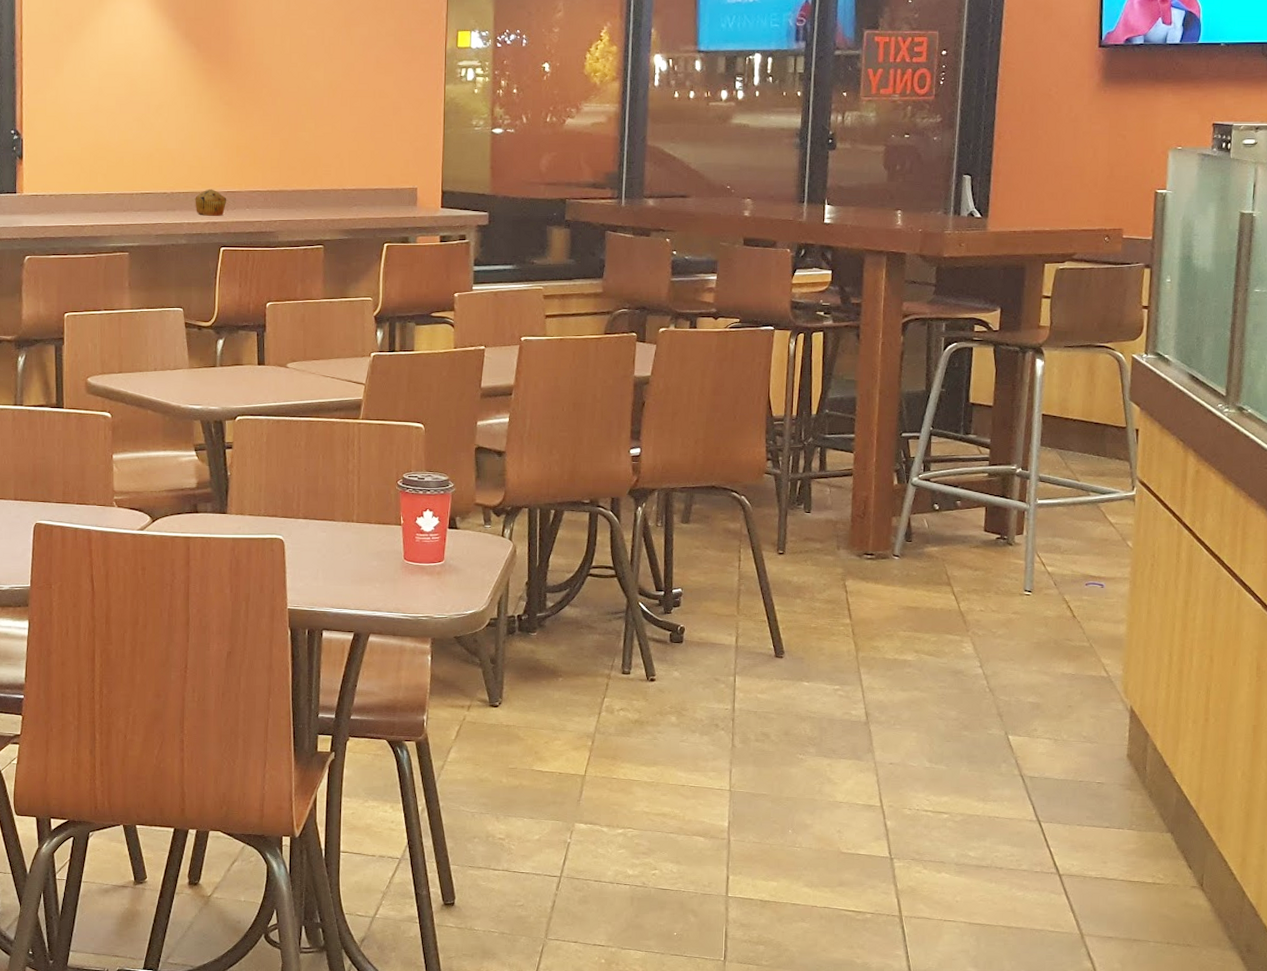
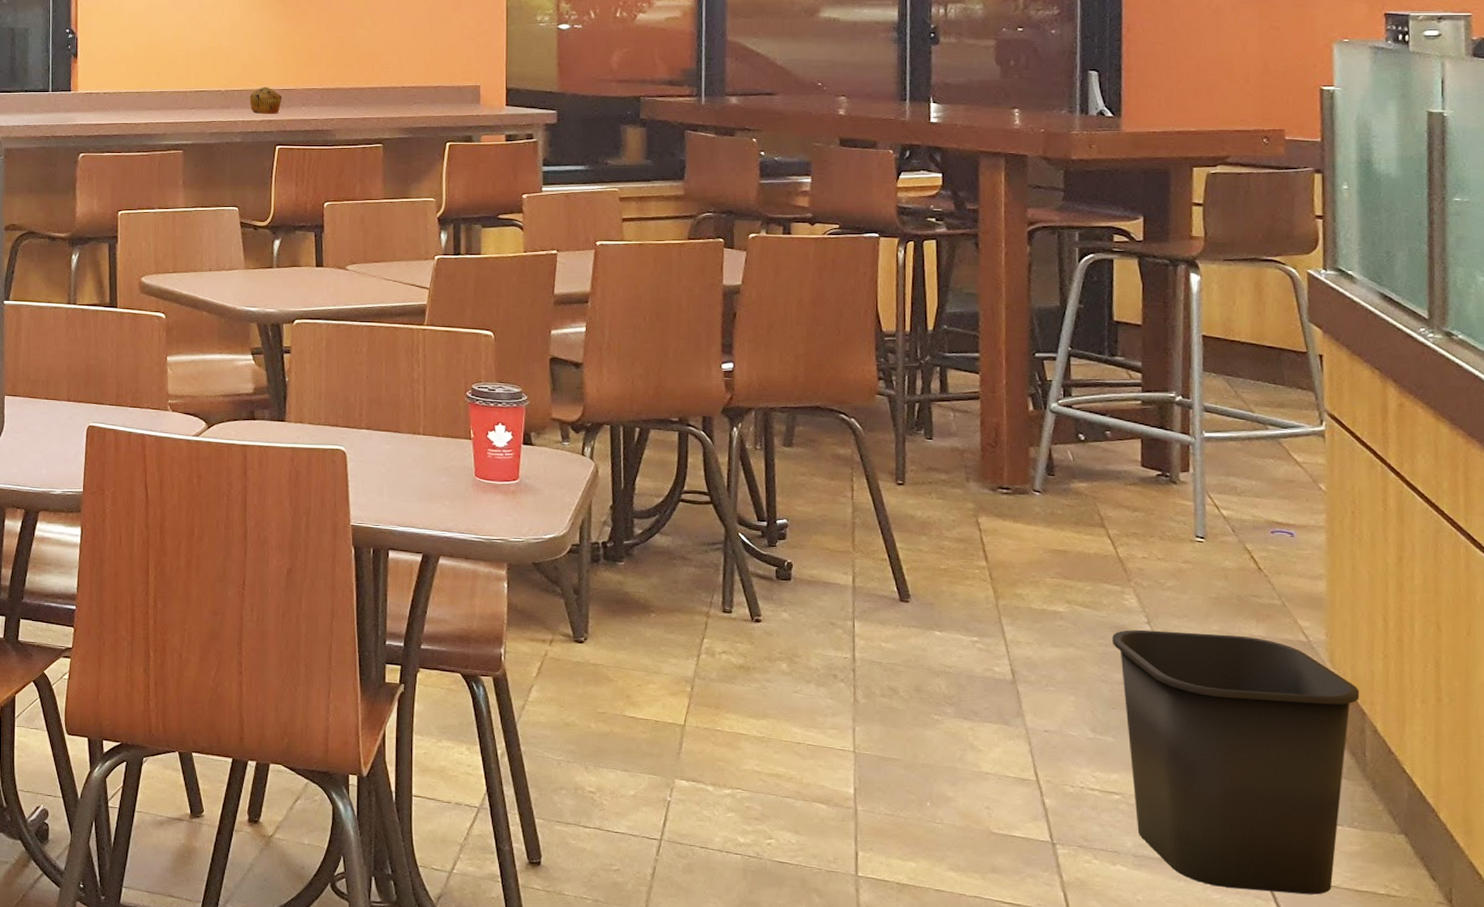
waste bin: none [950,672,1146,887] -> present [1112,629,1360,895]

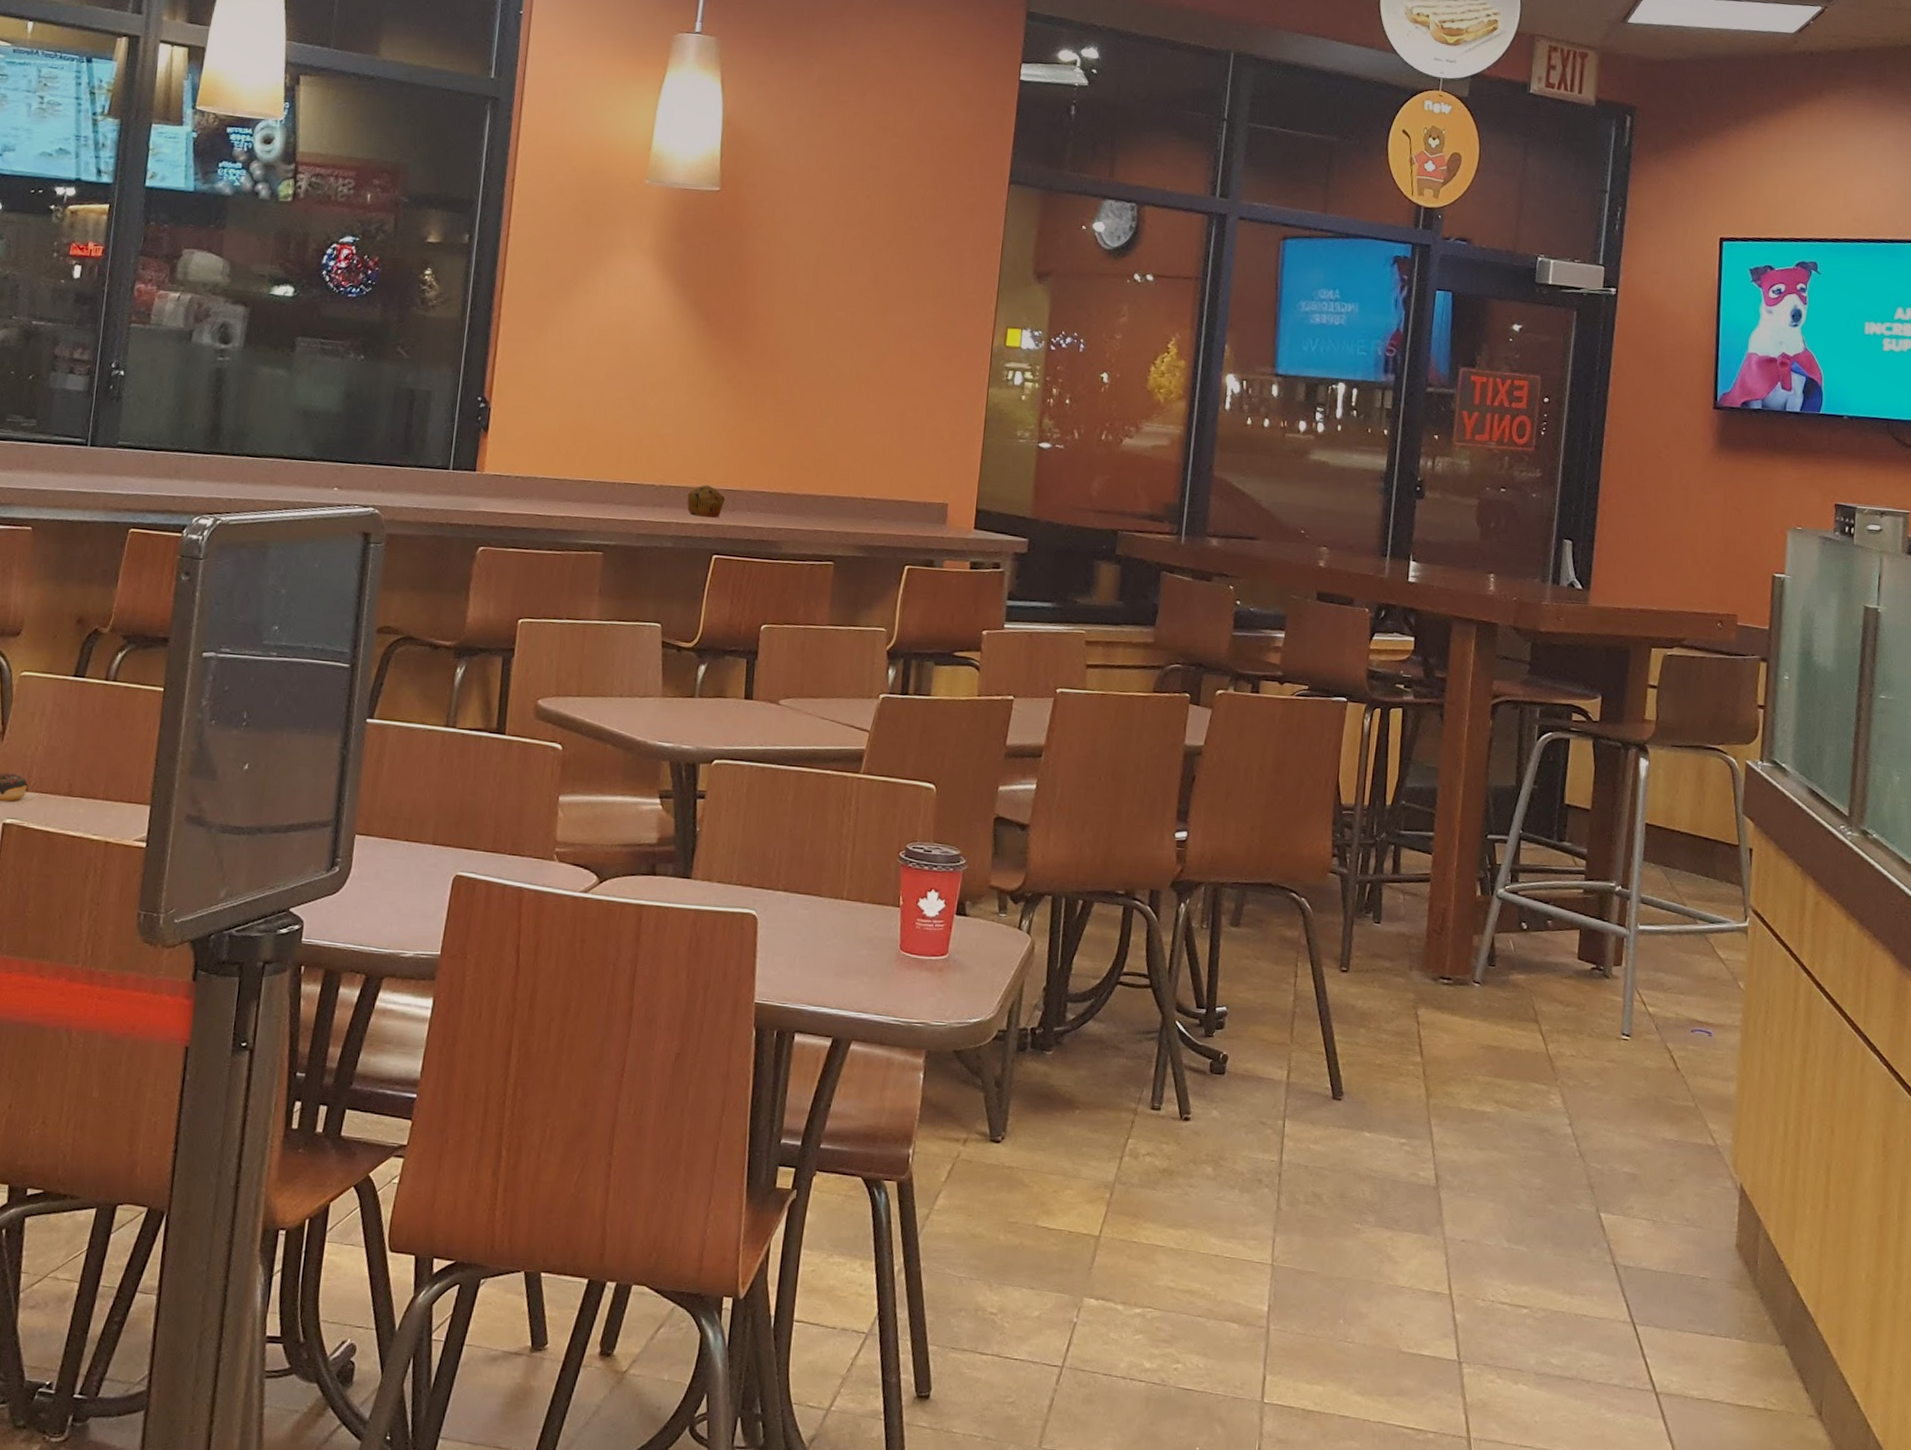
waste bin: present [1112,629,1360,895] -> none [1535,1131,1757,1411]

